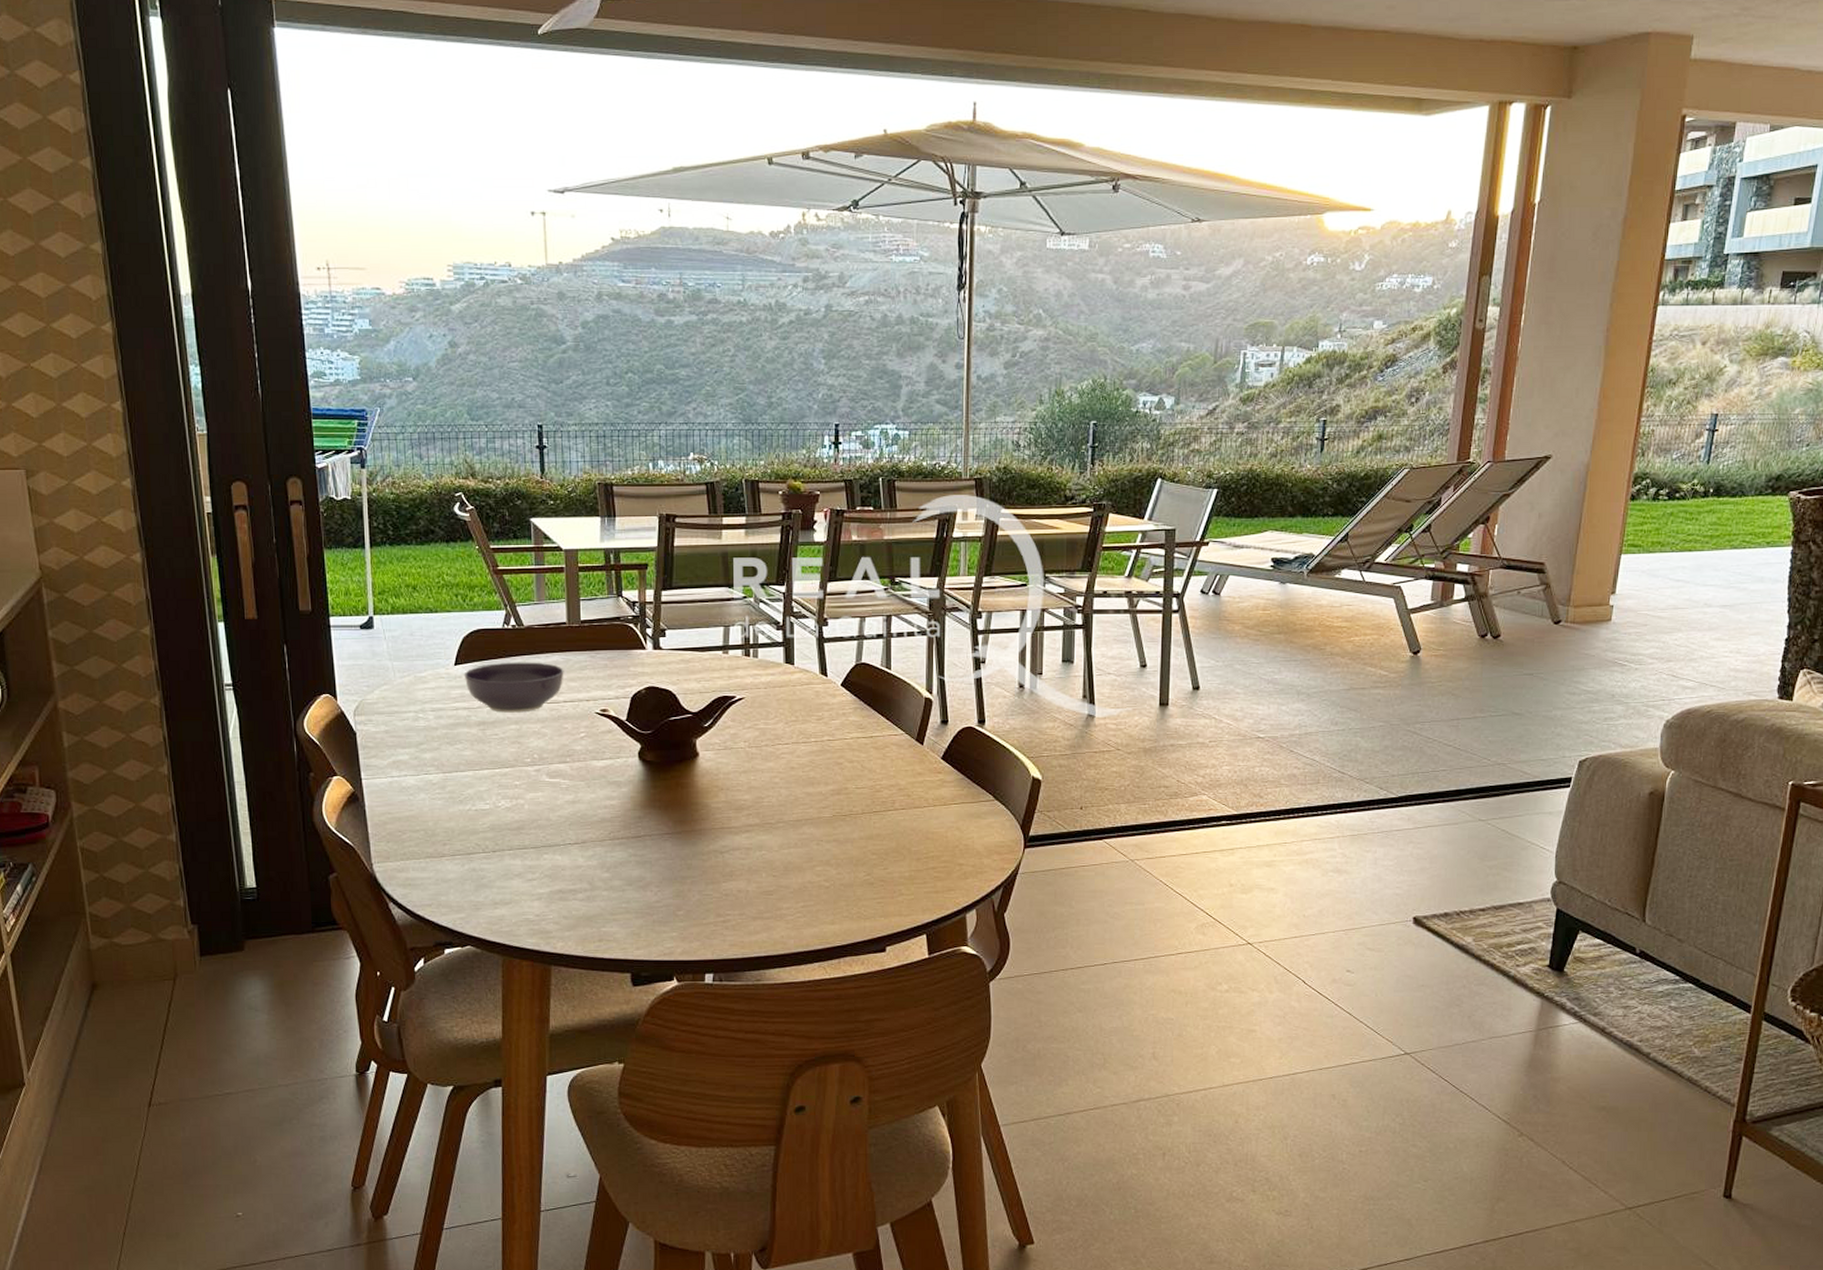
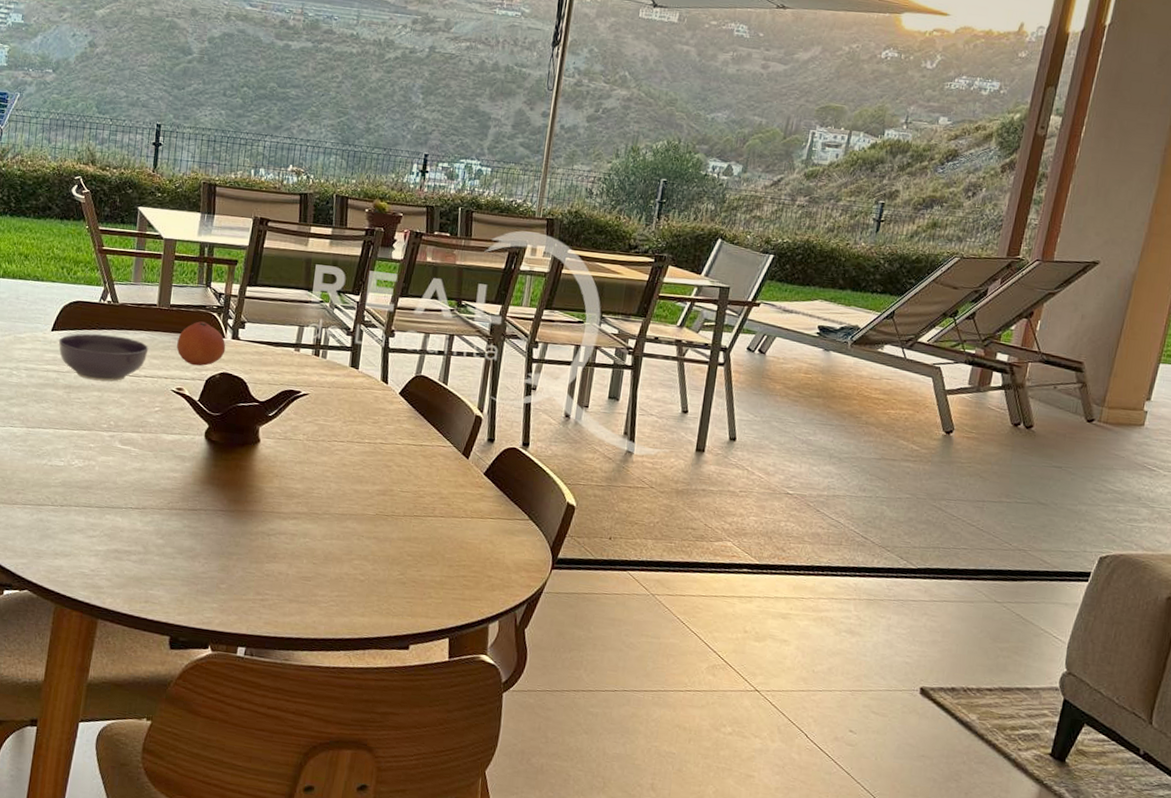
fruit: none [594,635,648,683] -> present [177,321,226,366]

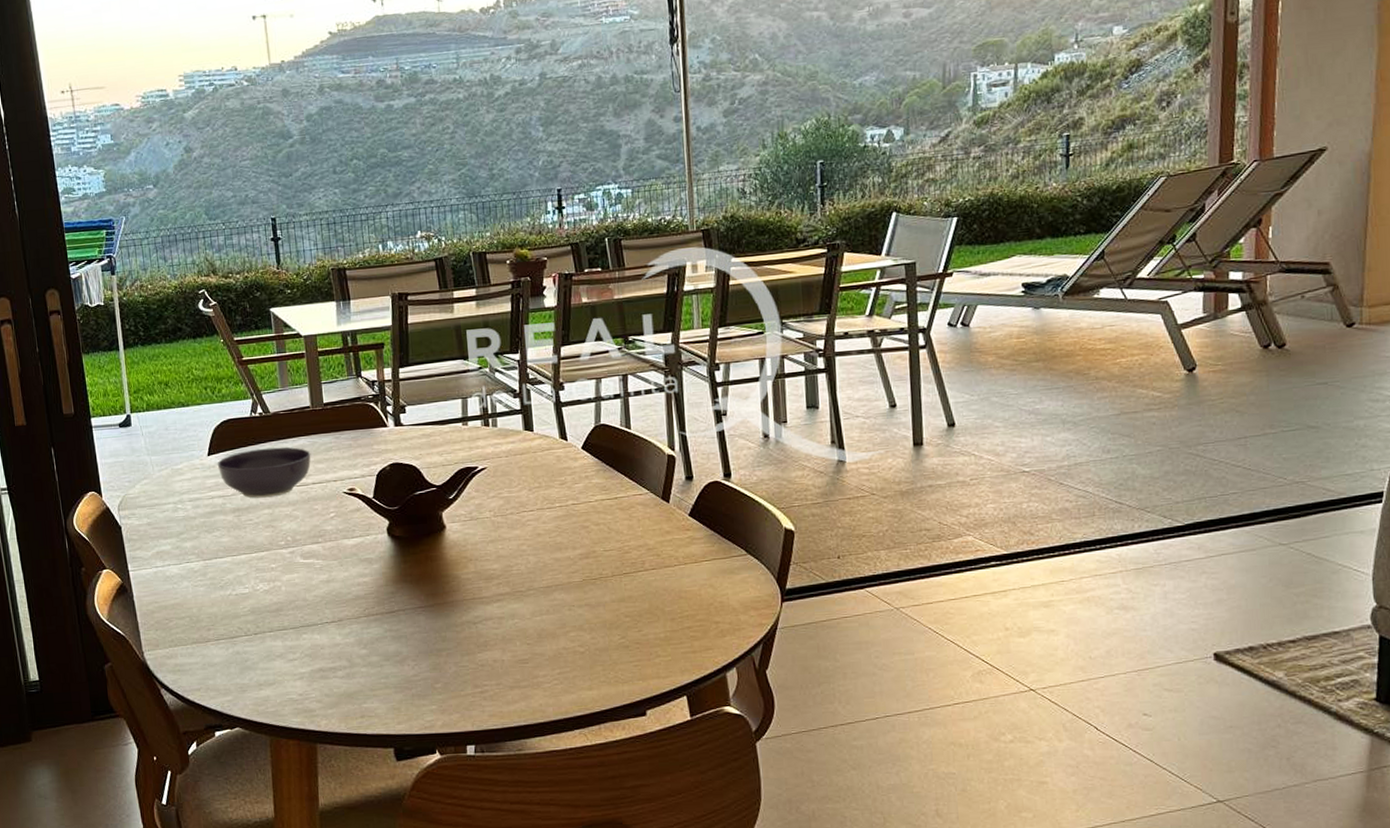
fruit: present [177,321,226,366] -> none [339,414,391,462]

